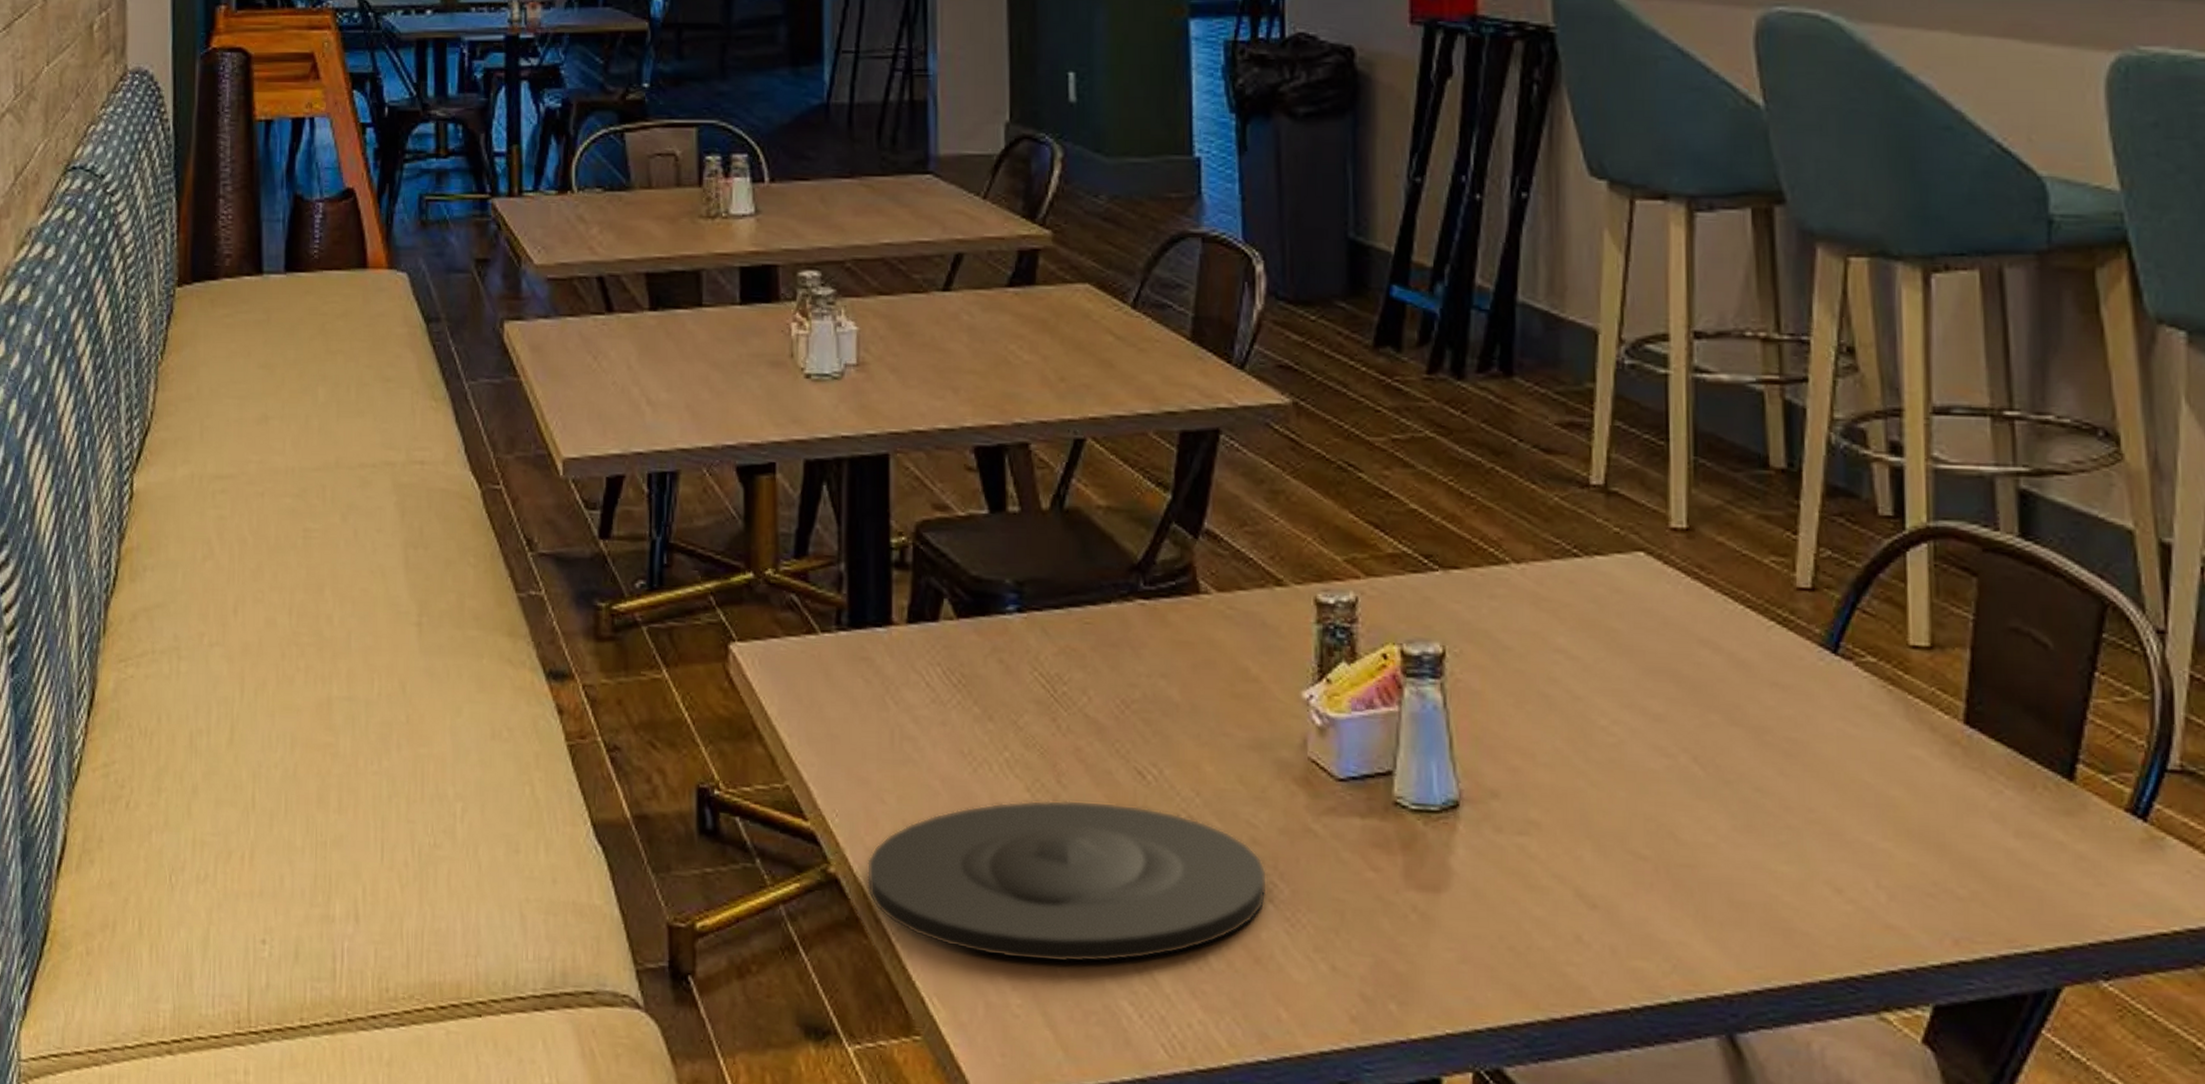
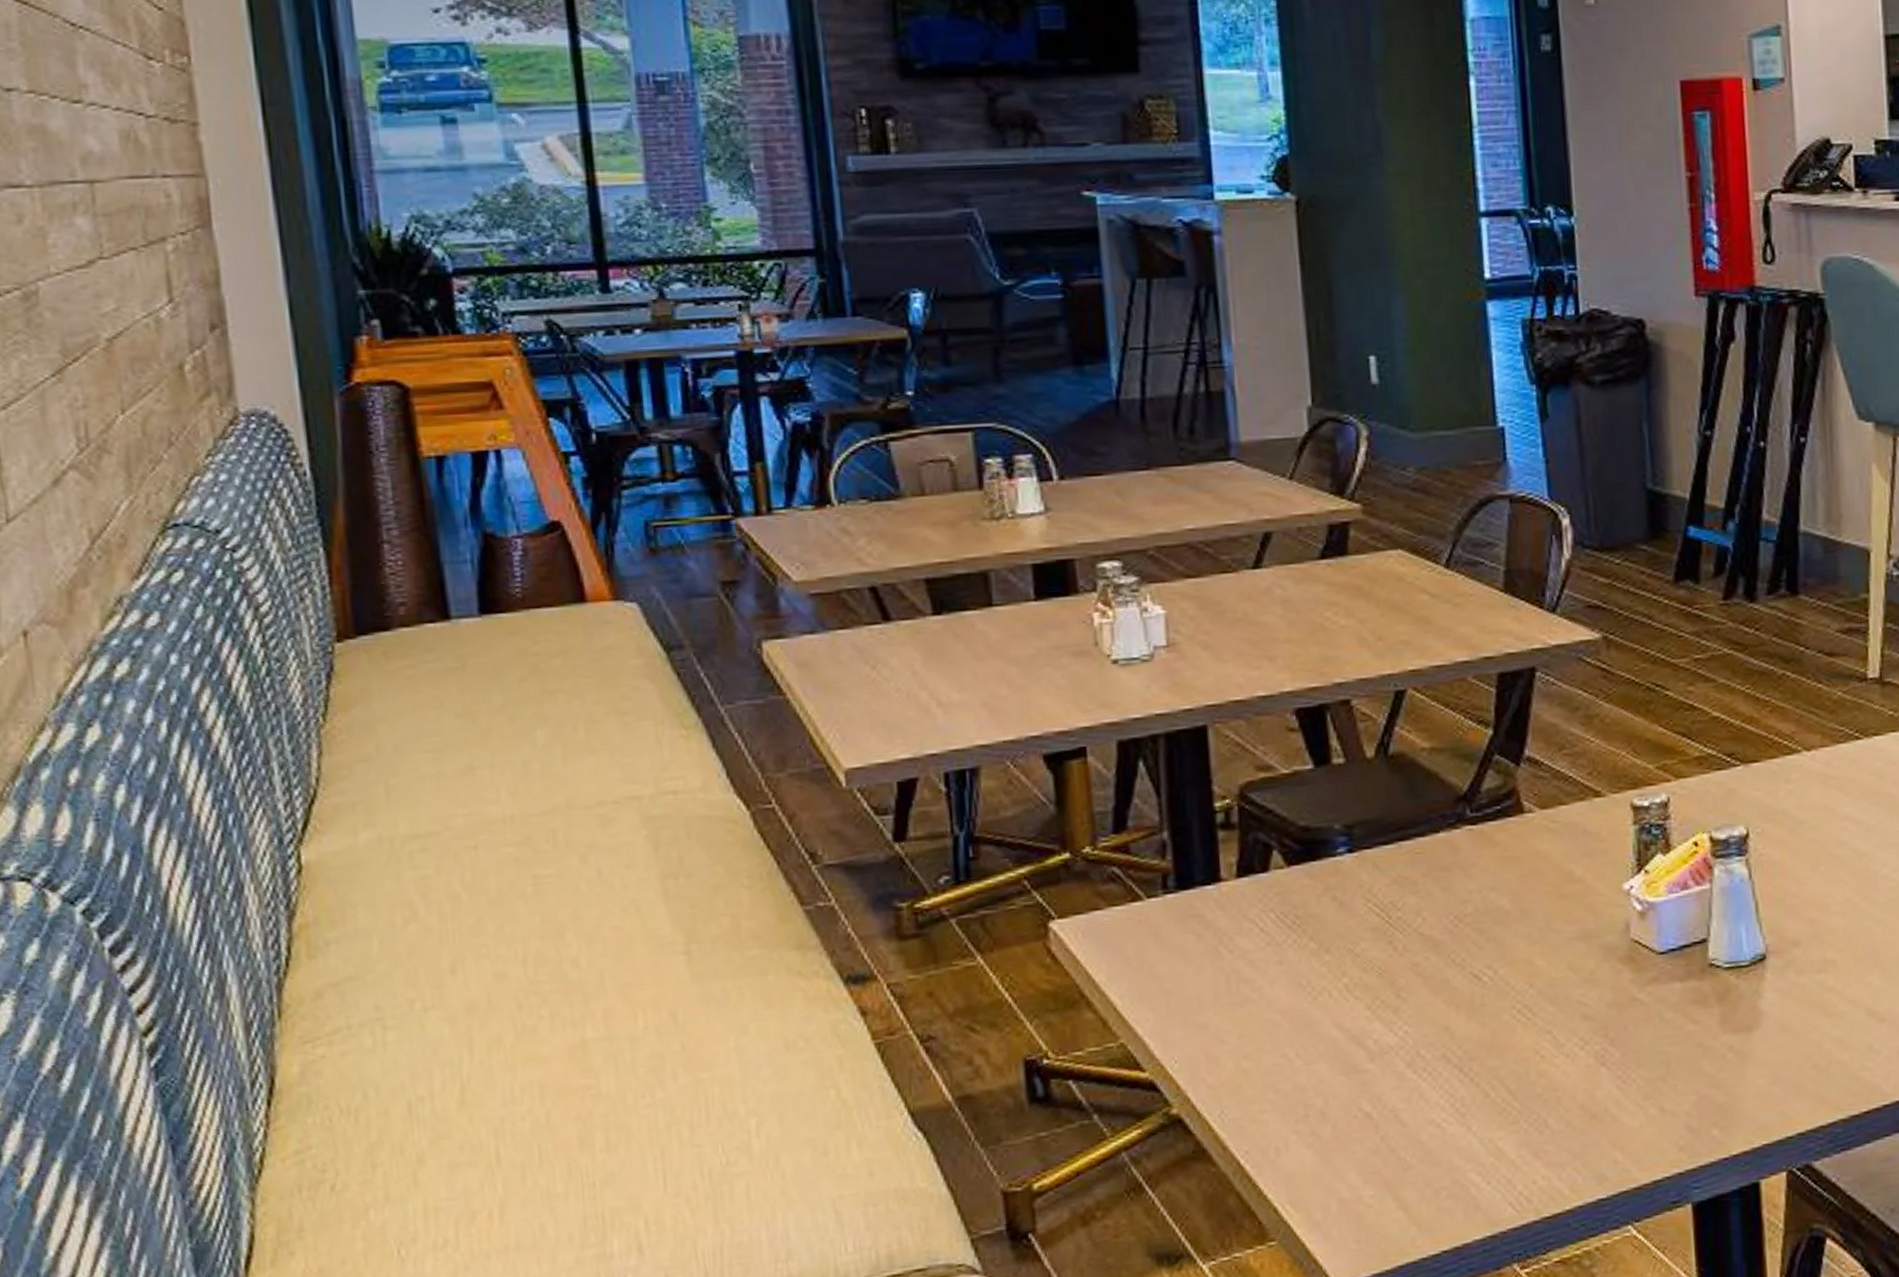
plate: present [868,800,1267,963] -> none [1211,1005,1599,1159]

